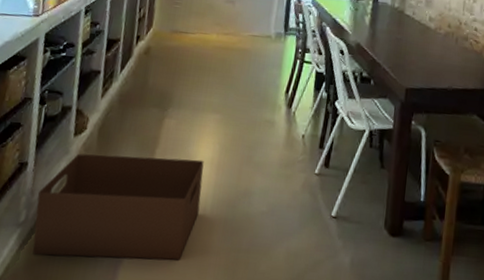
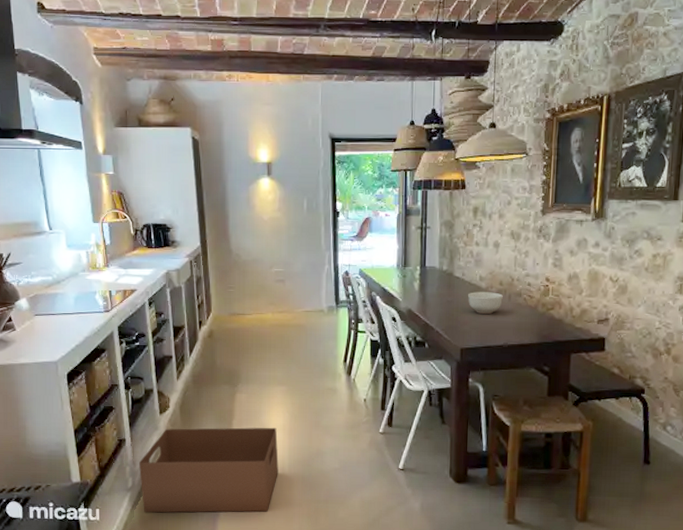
bowl: none [416,31,451,56] -> present [467,292,504,314]

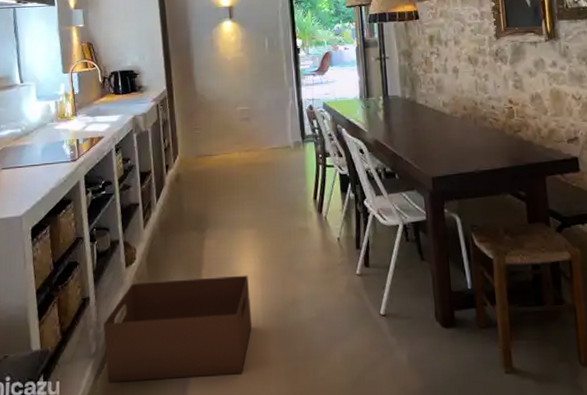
bowl: present [467,292,504,314] -> none [432,117,469,140]

